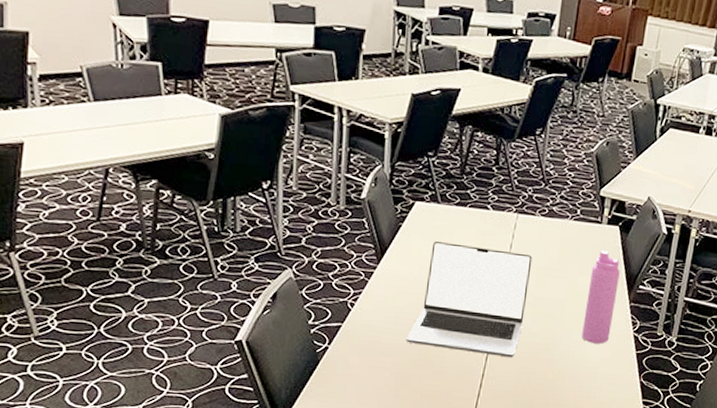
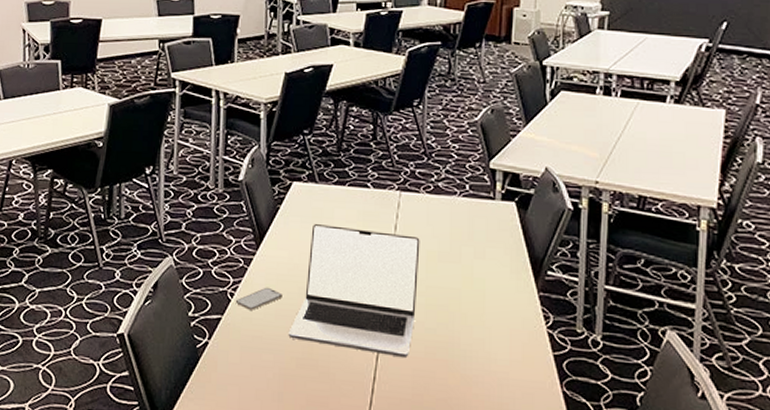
smartphone: none [355,298,402,319] -> present [235,287,282,310]
water bottle: present [582,250,620,344] -> none [485,229,522,343]

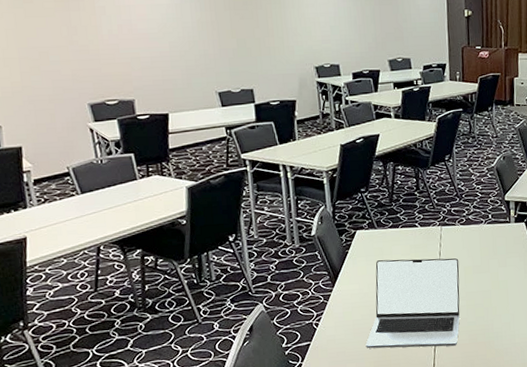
smartphone: present [235,287,282,310] -> none [320,314,358,334]

